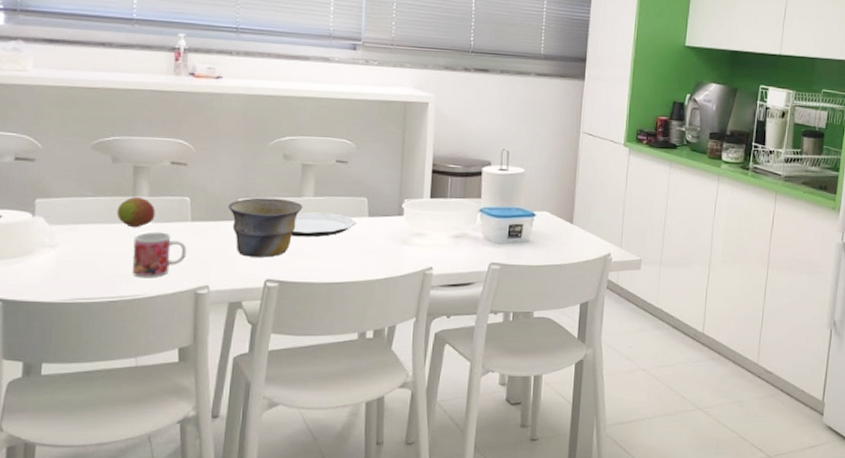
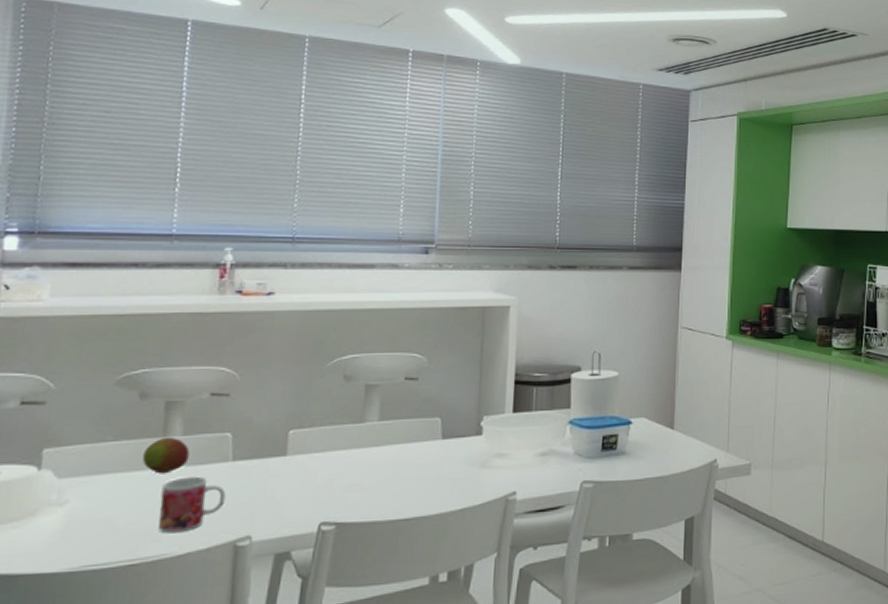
bowl: present [228,197,303,257] -> none [277,426,366,498]
plate: present [291,212,357,238] -> none [351,438,428,470]

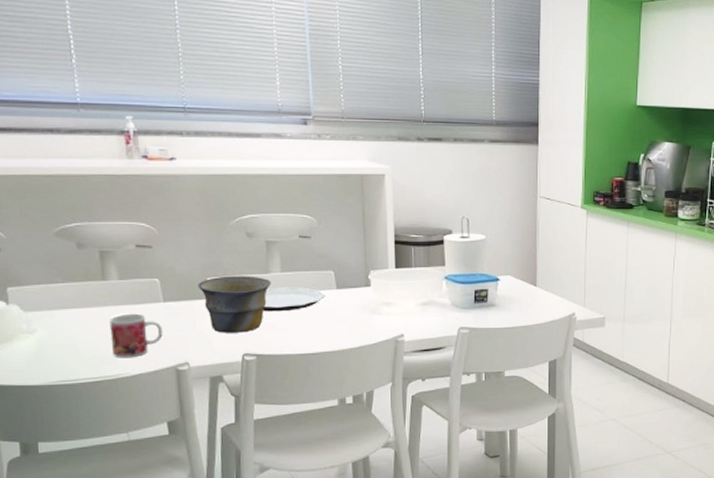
fruit: present [142,438,190,474] -> none [88,282,127,311]
bowl: none [277,426,366,498] -> present [198,276,271,333]
plate: none [351,438,428,470] -> present [263,287,326,312]

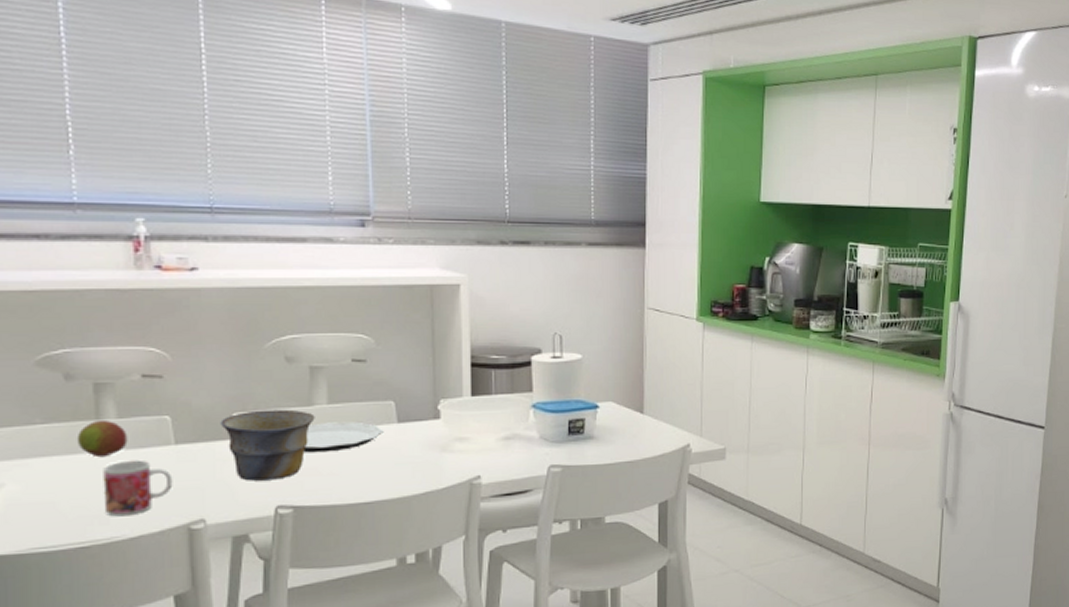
fruit: none [88,282,127,311] -> present [76,421,128,458]

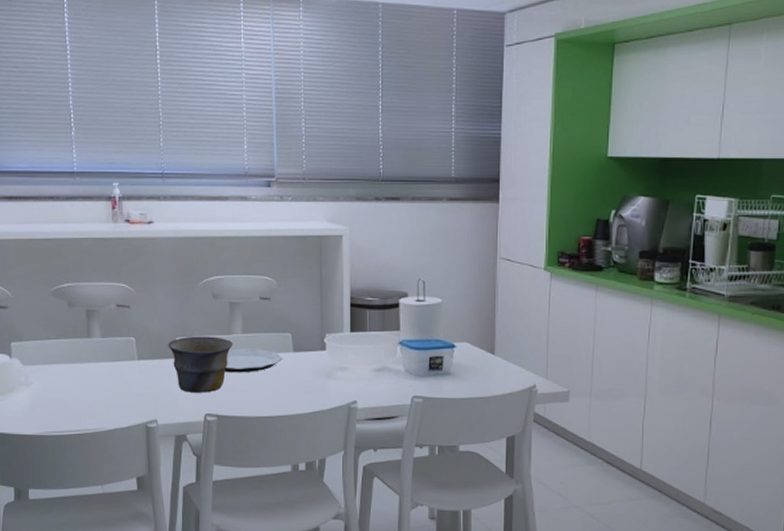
fruit: present [76,421,128,458] -> none [76,339,107,367]
mug: present [103,459,173,517] -> none [92,370,136,413]

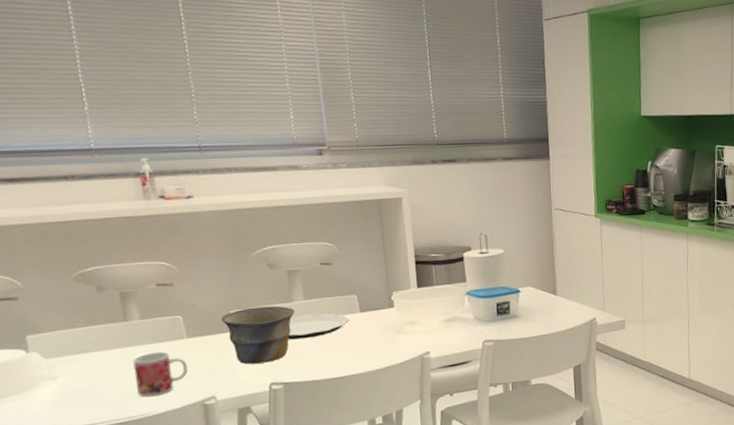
mug: none [92,370,136,413] -> present [133,351,188,397]

